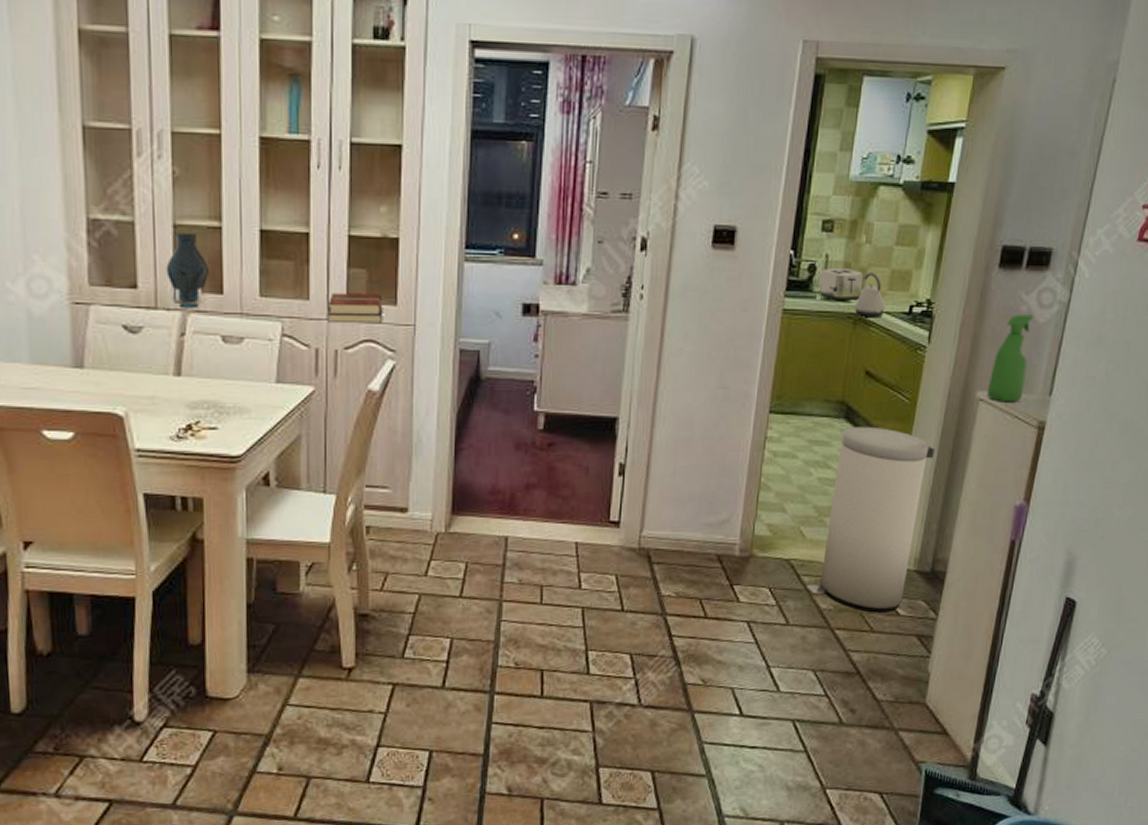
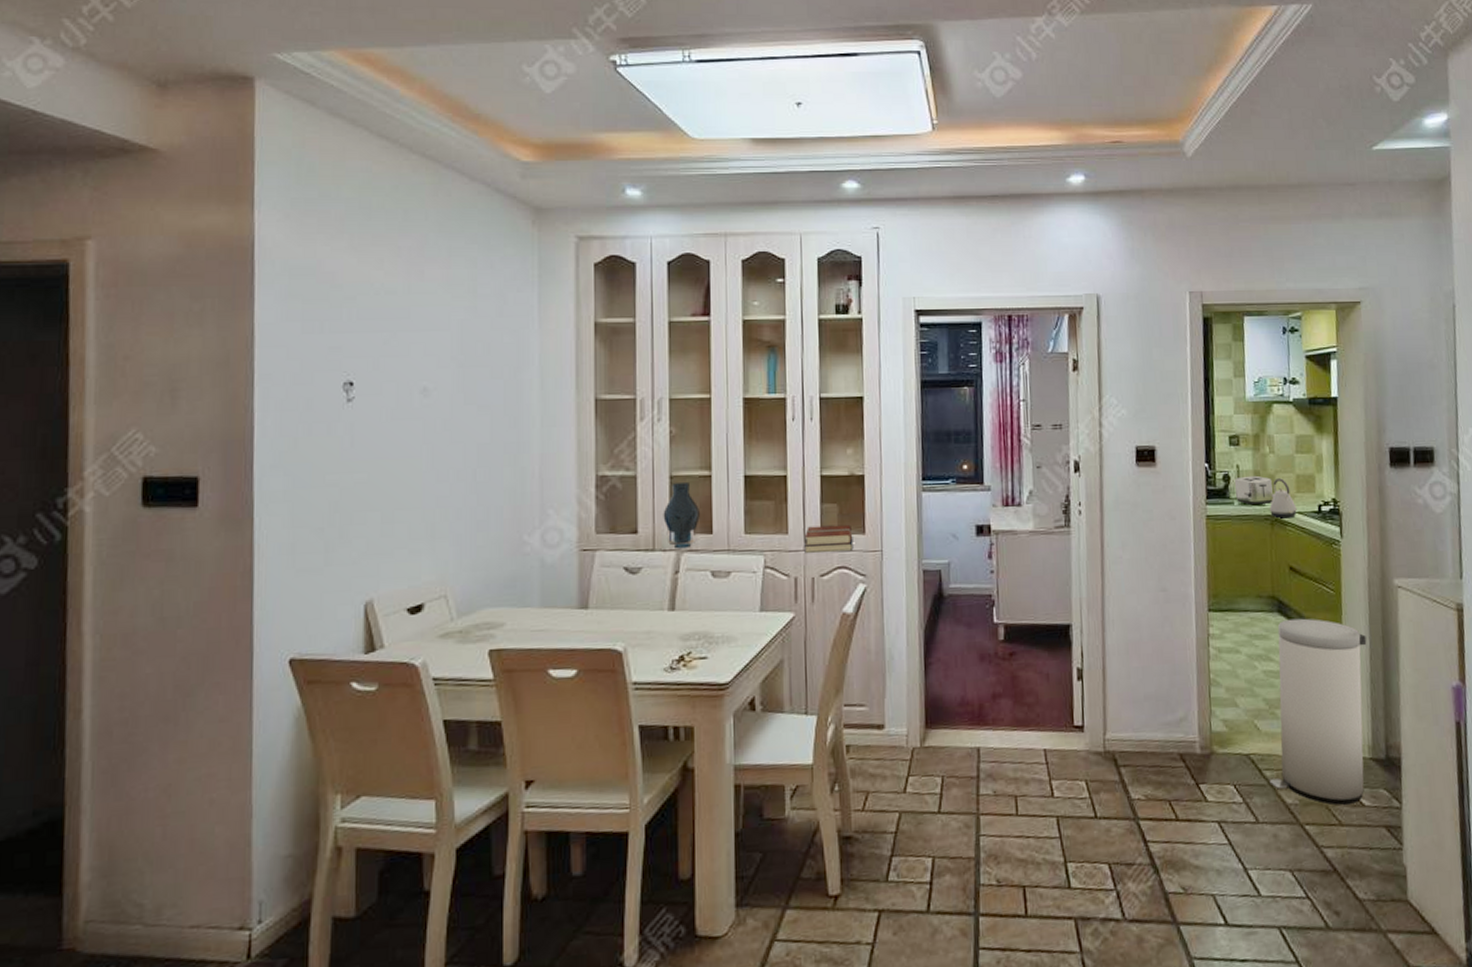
spray bottle: present [986,314,1034,402] -> none [1402,506,1436,588]

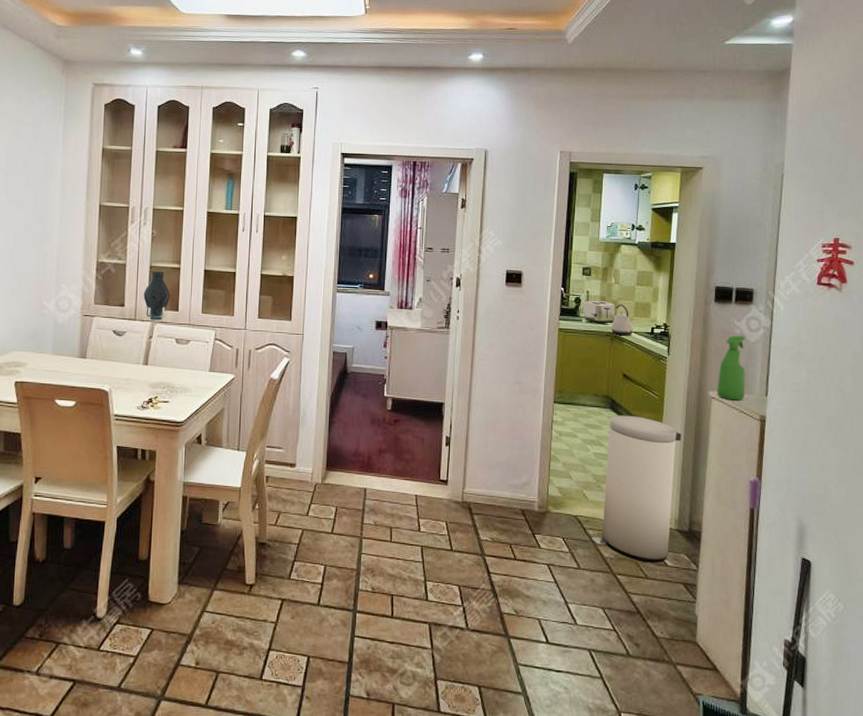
books: present [804,524,854,554] -> none [245,312,282,333]
spray bottle: none [1402,506,1436,588] -> present [717,336,746,401]

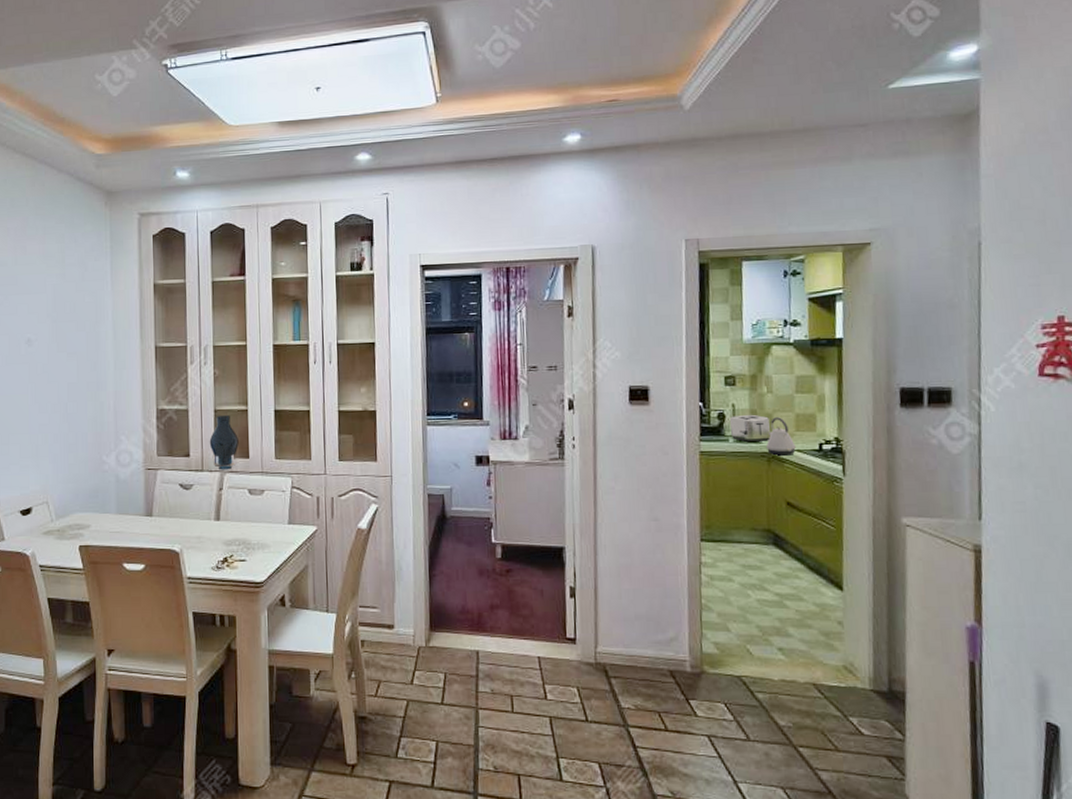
pedal bin: present [591,415,682,563] -> none [761,552,870,732]
spray bottle: present [717,336,746,401] -> none [912,447,951,528]

